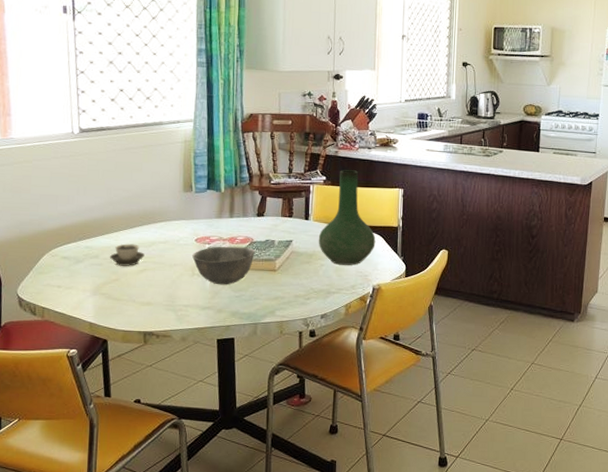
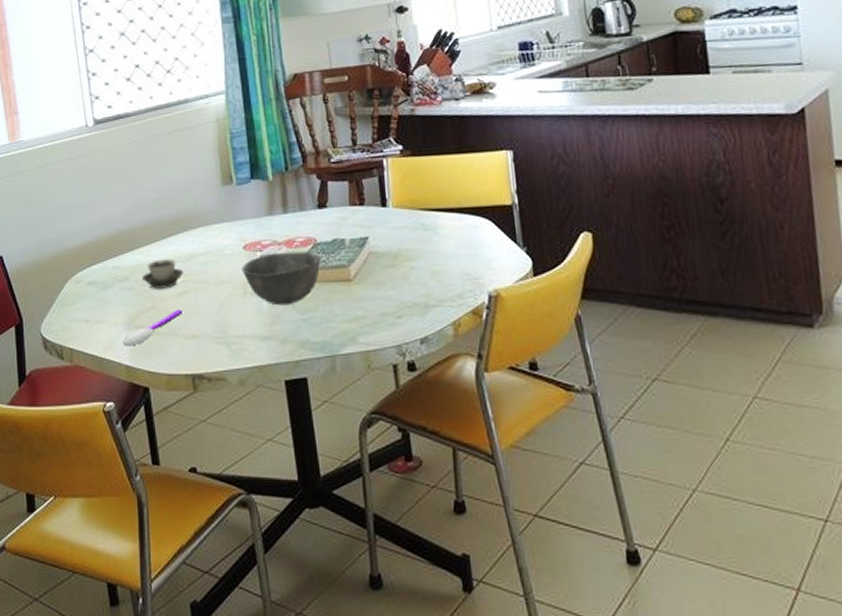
spoon: none [88,282,141,308] -> present [122,309,182,346]
vase: present [318,170,376,265] -> none [402,132,484,266]

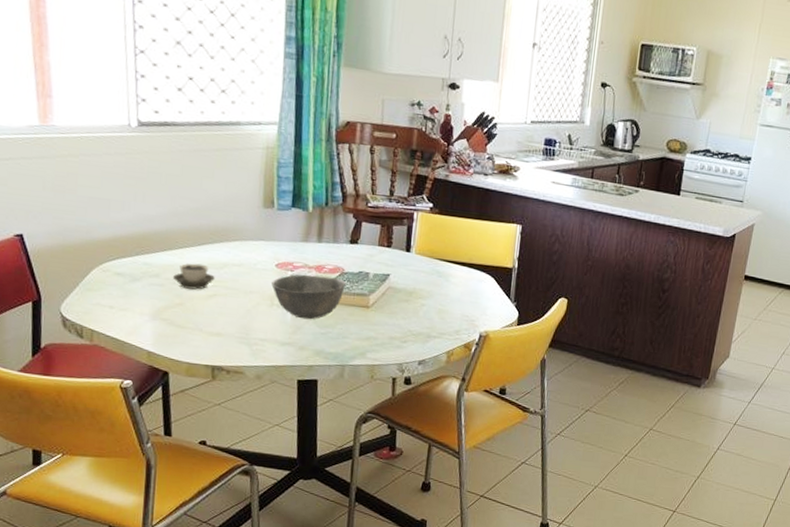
spoon: present [122,309,182,346] -> none [146,309,210,335]

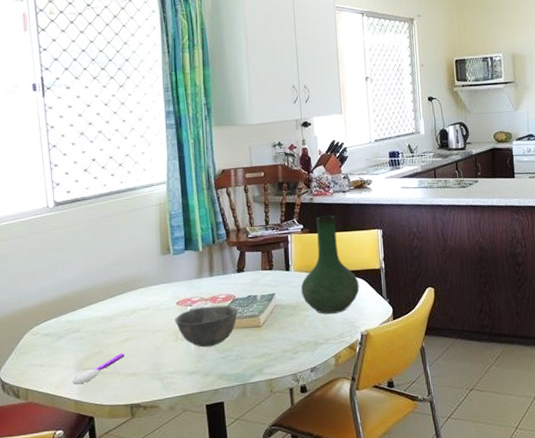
spoon: none [146,309,210,335] -> present [72,353,124,385]
cup: present [172,263,215,290] -> none [91,313,126,338]
vase: none [419,197,487,308] -> present [301,215,360,314]

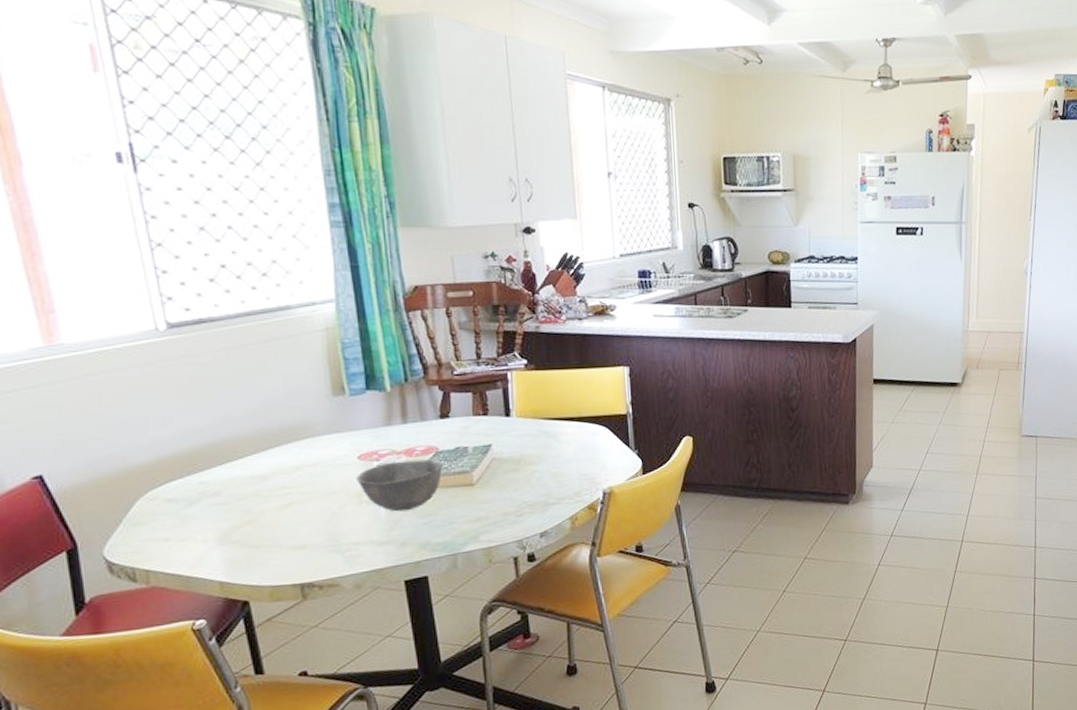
spoon: present [72,353,124,385] -> none [213,521,288,562]
vase: present [301,215,360,314] -> none [525,348,601,469]

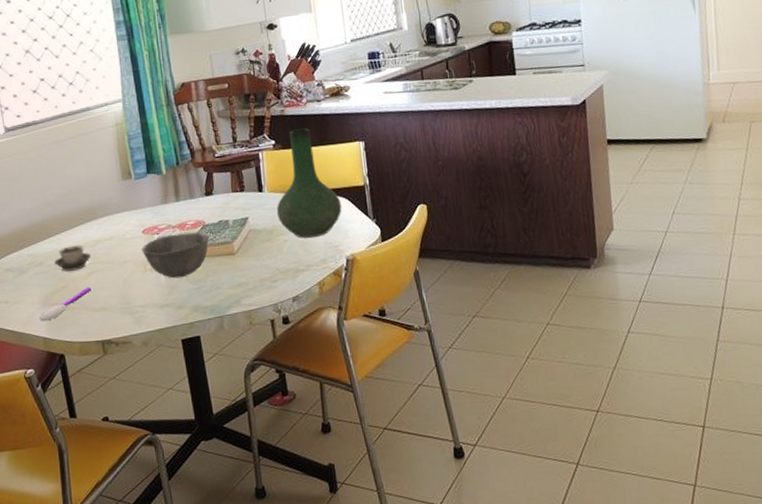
spoon: none [213,521,288,562] -> present [39,287,91,321]
cup: none [236,471,288,503] -> present [54,245,91,271]
vase: none [525,348,601,469] -> present [276,128,342,238]

